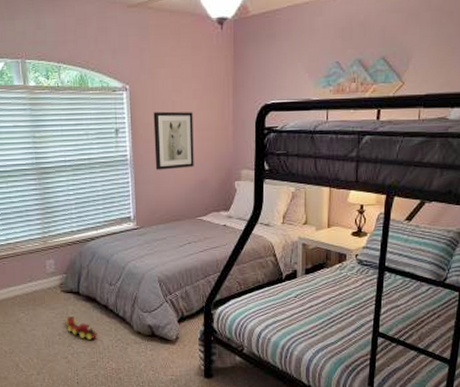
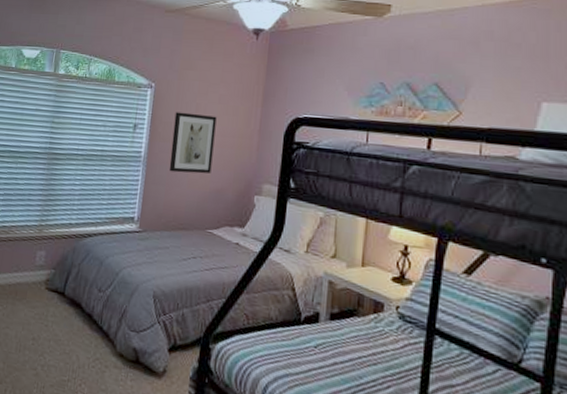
toy train: present [65,315,99,340] -> none [42,318,76,353]

